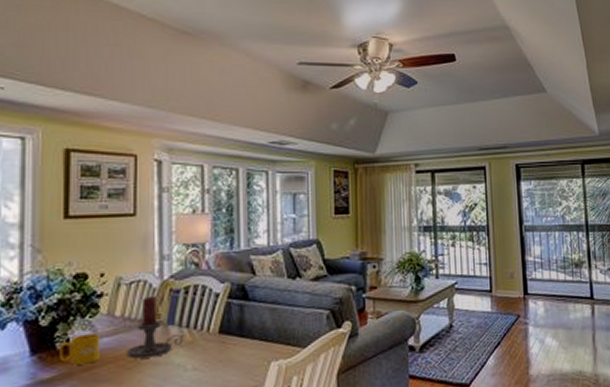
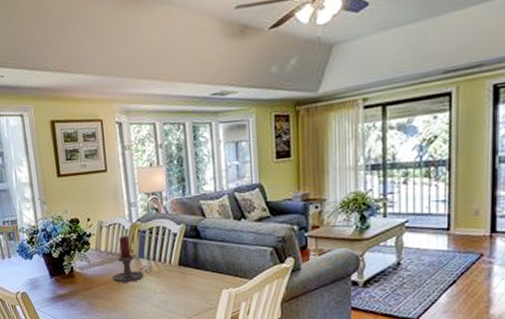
mug: present [60,333,100,365] -> none [67,263,95,286]

